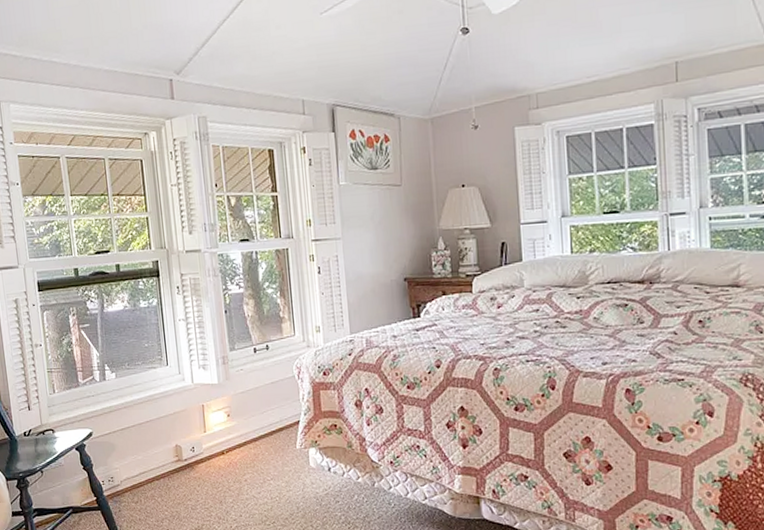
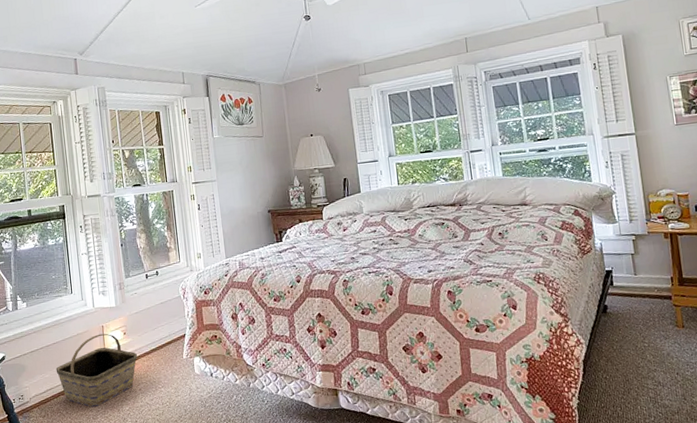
basket: none [149,414,243,497] -> present [56,333,137,408]

